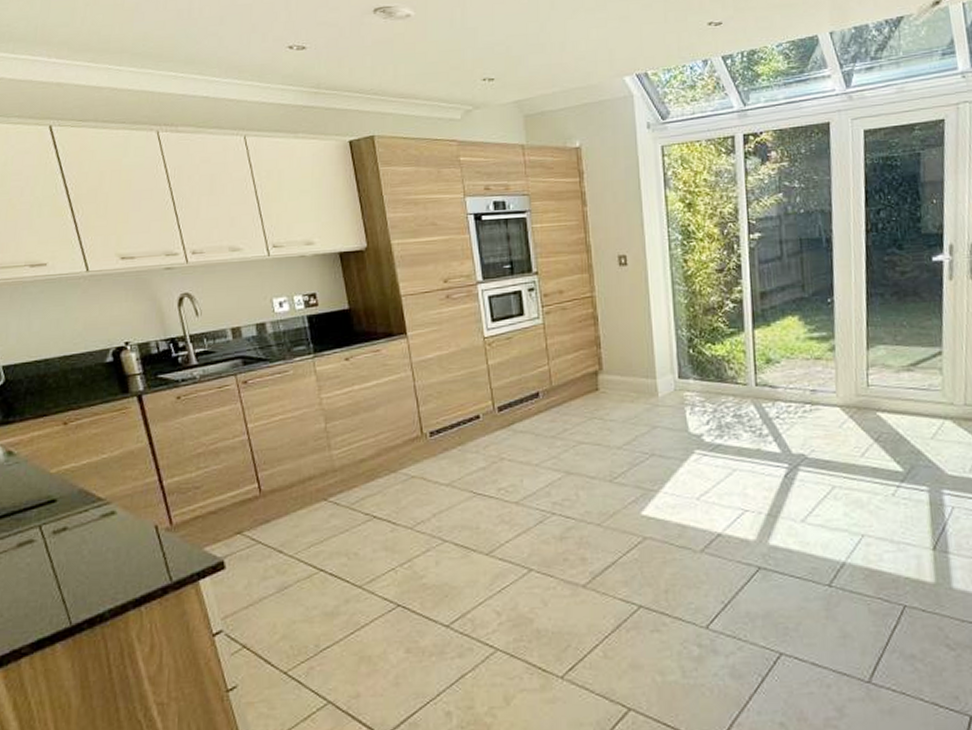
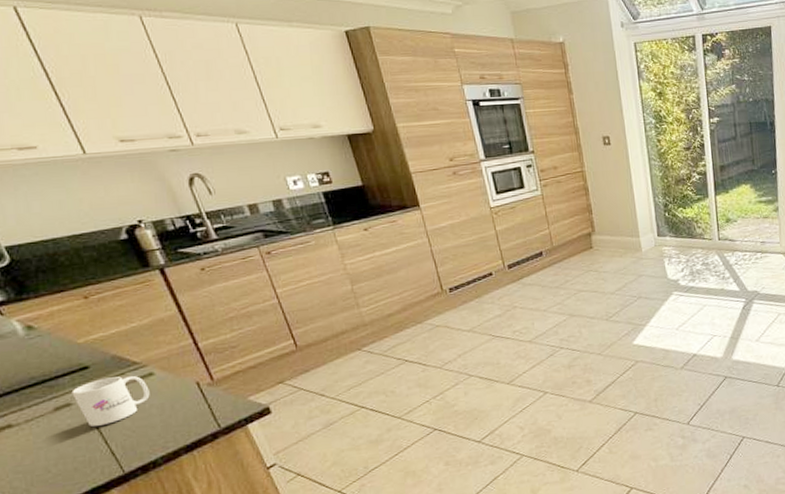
mug: none [36,513,109,568] -> present [71,375,150,427]

